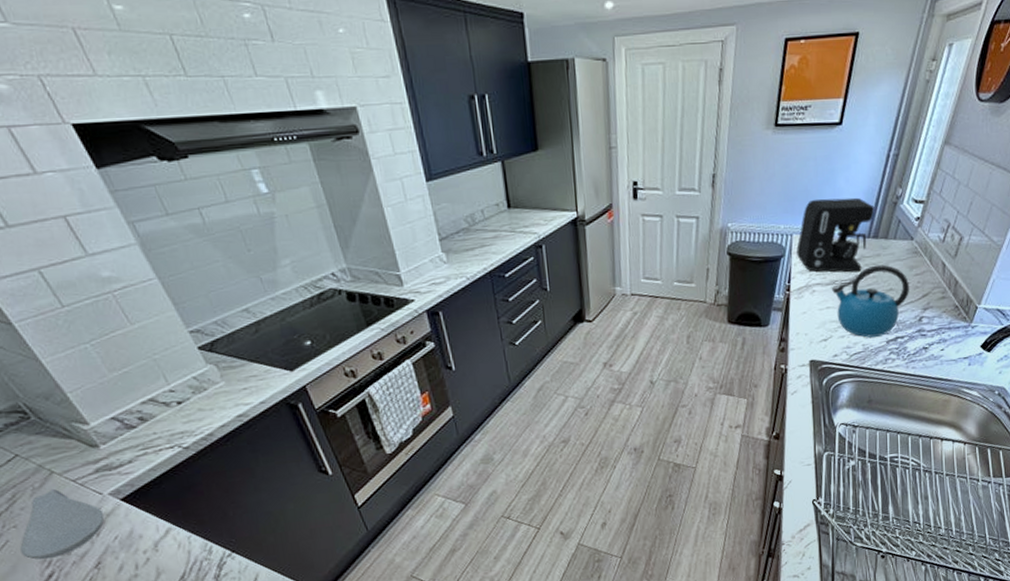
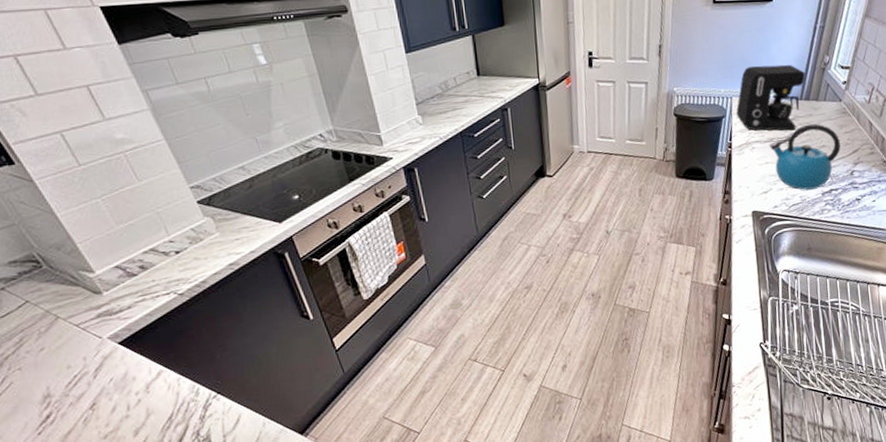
spoon rest: present [20,488,105,560] -> none [23,332,102,401]

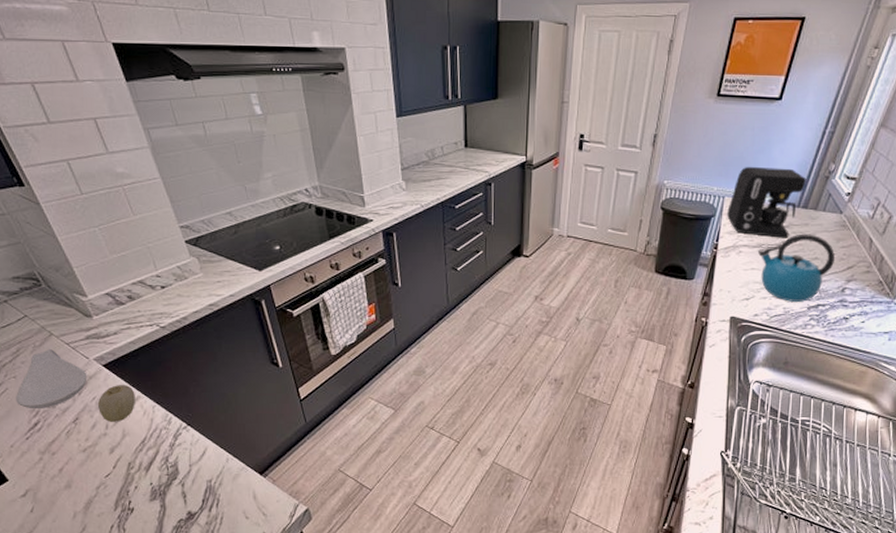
spoon rest: none [23,332,102,401] -> present [16,348,87,410]
fruit: none [115,360,158,403] -> present [97,385,135,422]

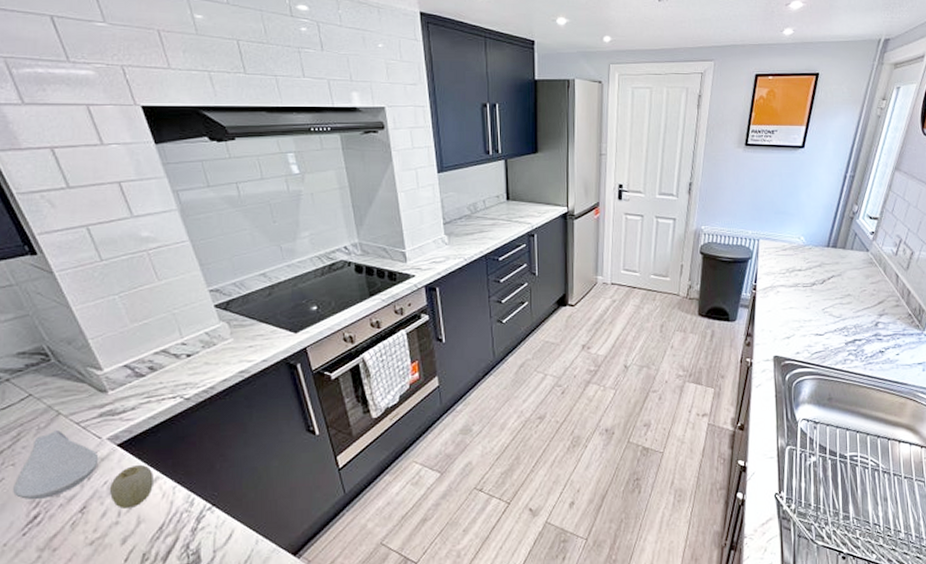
coffee maker: present [727,166,807,238] -> none [763,210,834,277]
kettle: present [758,234,835,302] -> none [795,272,866,338]

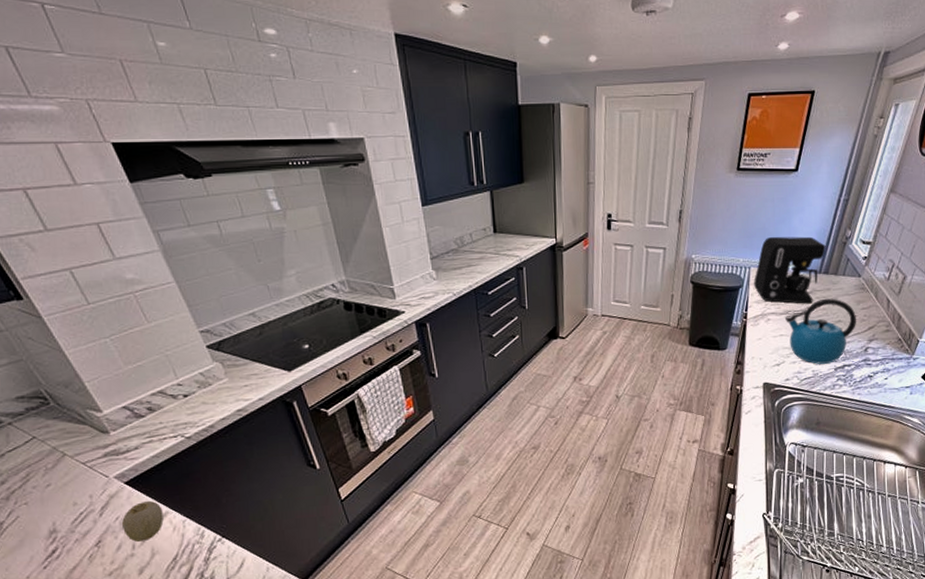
spoon rest: present [13,429,99,500] -> none [29,469,109,536]
coffee maker: none [763,210,834,277] -> present [754,236,826,304]
kettle: none [795,272,866,338] -> present [785,298,856,364]

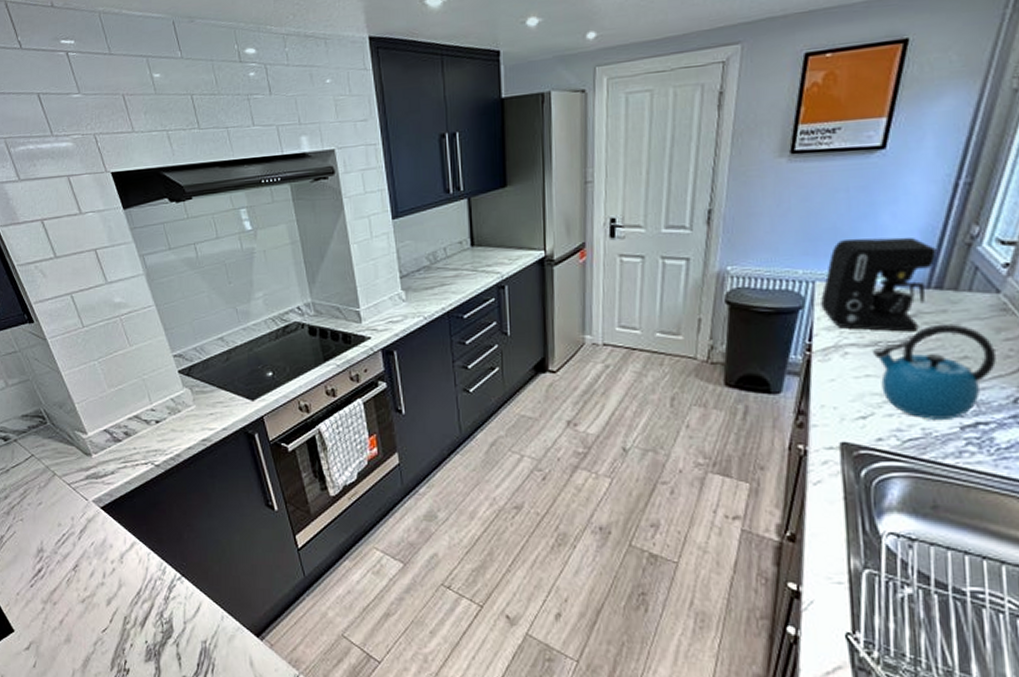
fruit: present [121,501,164,542] -> none [95,529,131,570]

